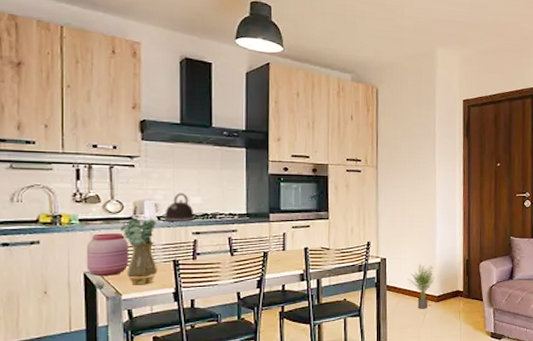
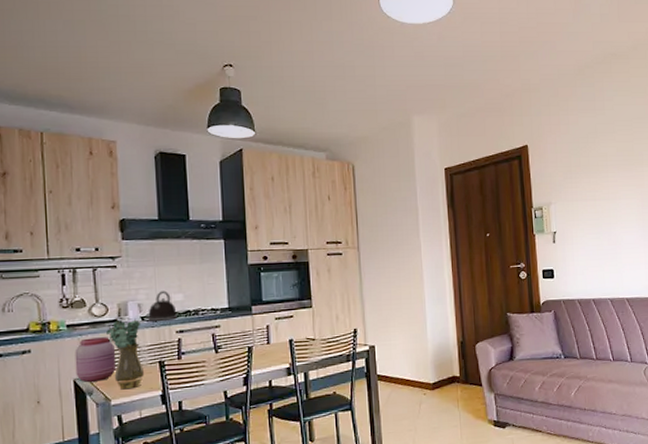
potted plant: present [407,263,434,309] -> none [399,349,428,399]

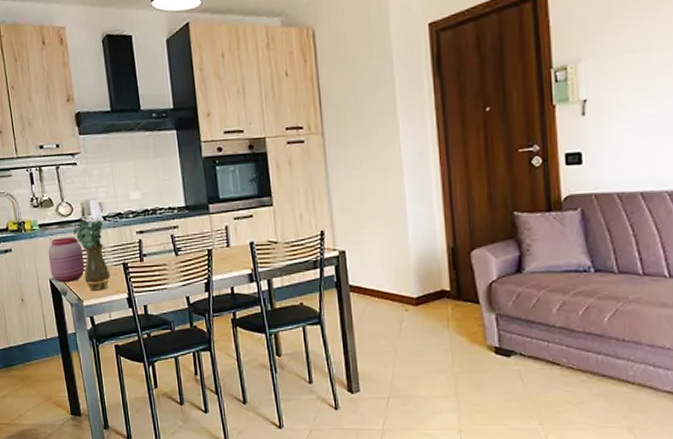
kettle: present [148,290,177,323] -> none [109,188,137,222]

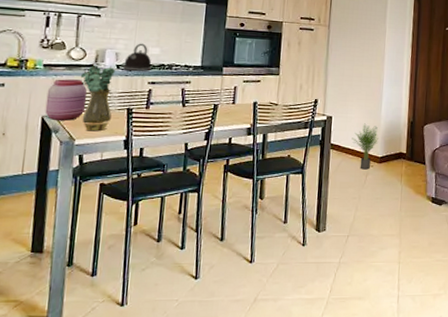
kettle: none [109,188,137,222] -> present [123,43,152,72]
potted plant: none [374,255,409,315] -> present [352,123,378,170]

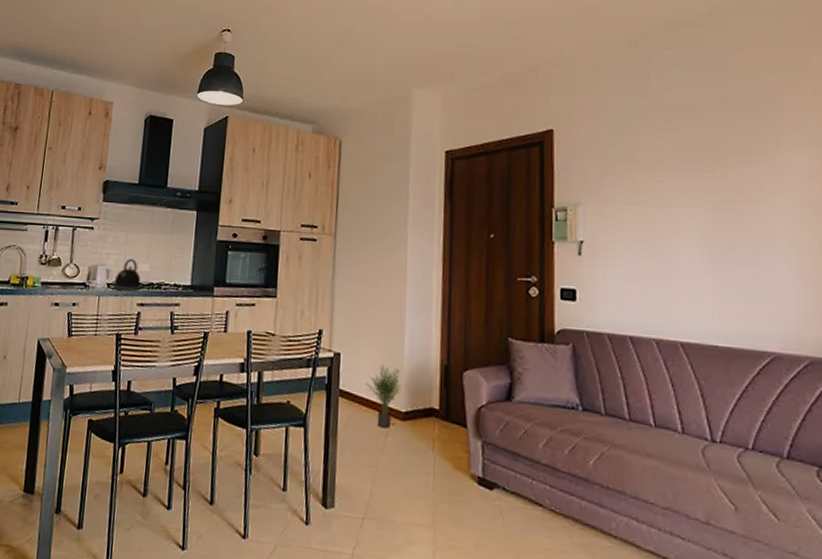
jar: present [45,79,87,121] -> none [41,298,79,345]
vase: present [81,63,115,132] -> none [73,281,106,359]

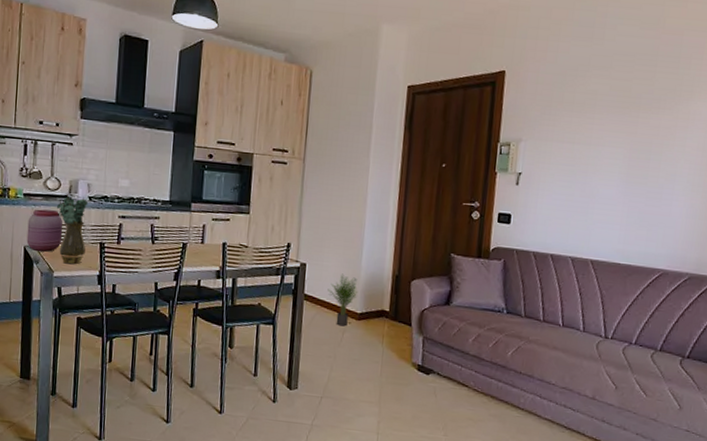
jar: none [41,298,79,345] -> present [26,209,63,252]
vase: none [73,281,106,359] -> present [57,194,88,265]
kettle: present [113,258,141,292] -> none [95,174,122,206]

